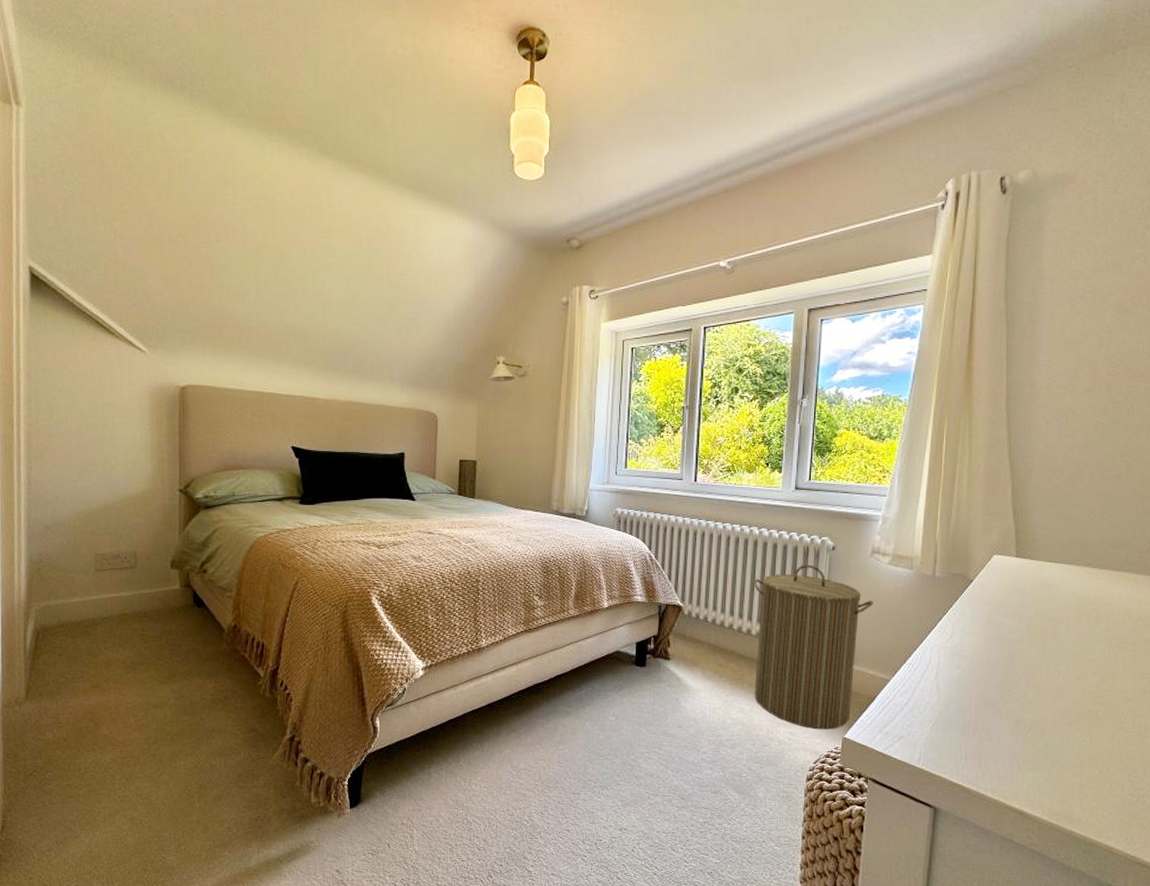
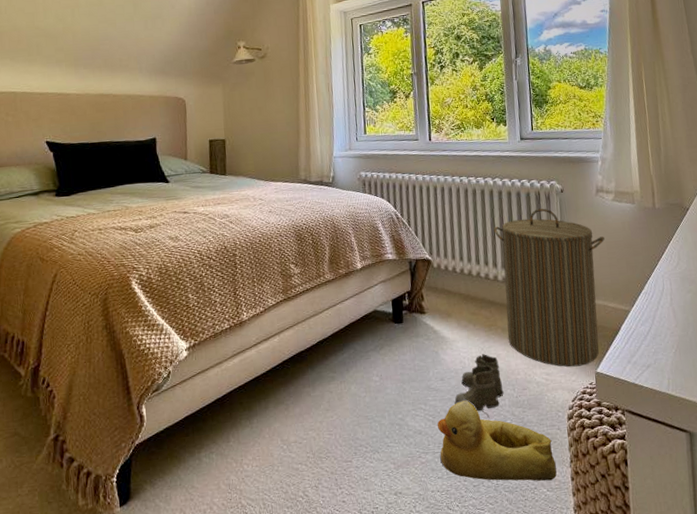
rubber duck: none [669,750,788,836] -> present [437,400,557,481]
boots: none [690,706,743,769] -> present [454,353,504,418]

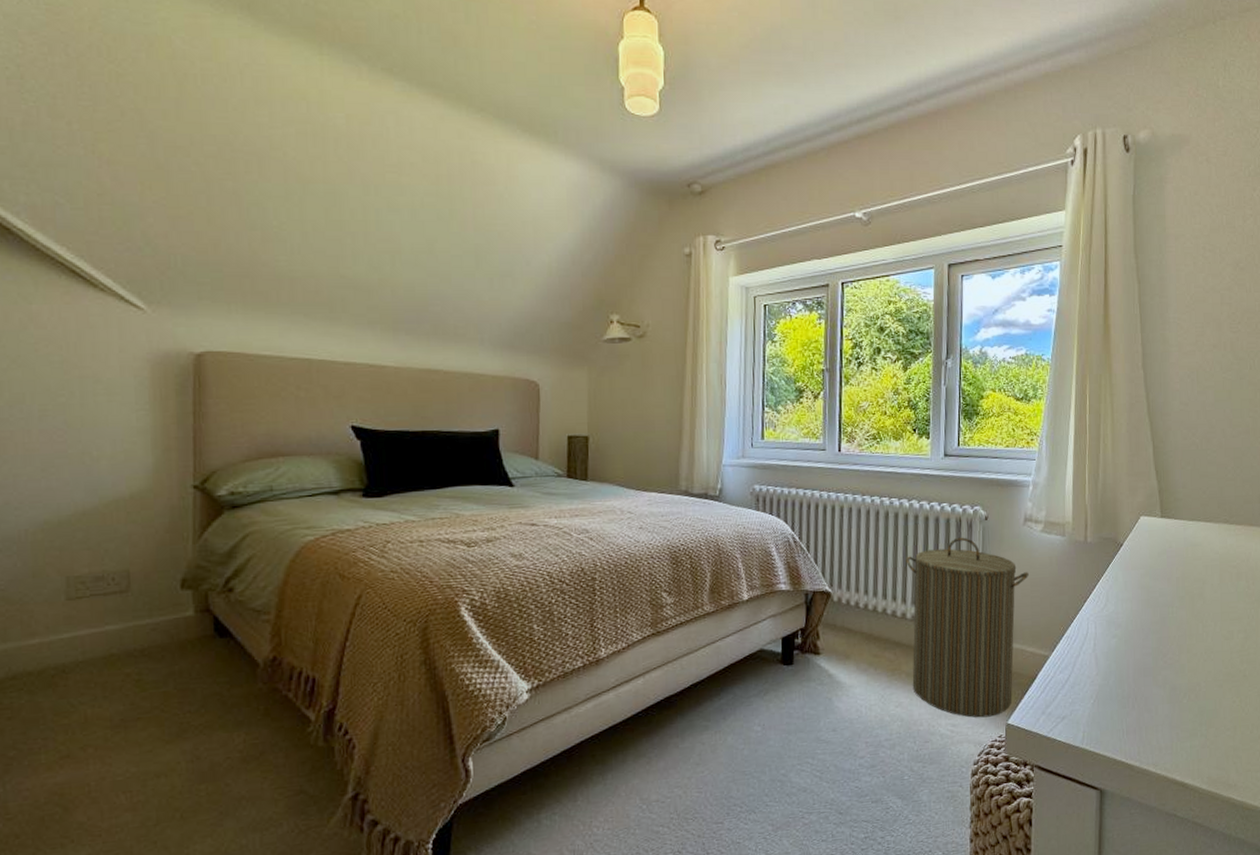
rubber duck: present [437,400,557,481] -> none [824,754,955,844]
boots: present [454,353,504,418] -> none [847,701,903,773]

